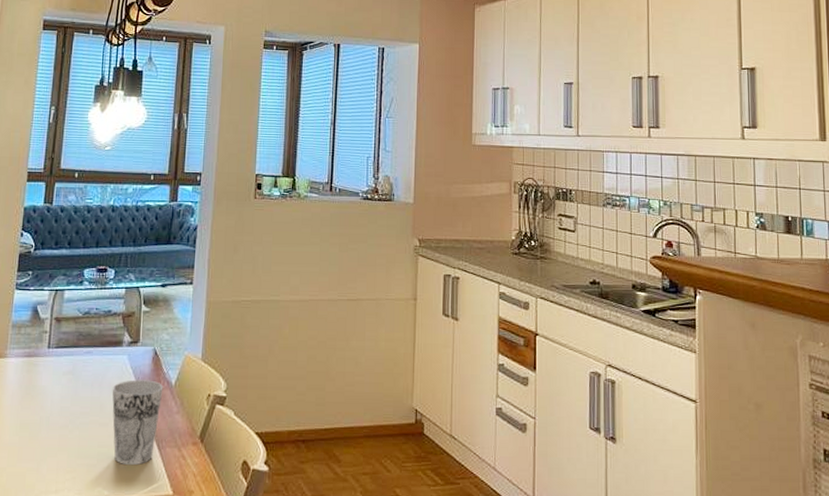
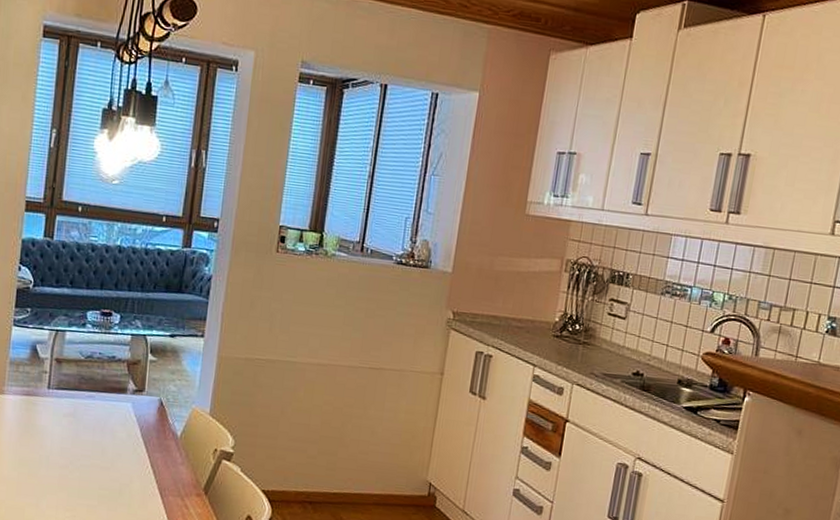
cup: present [112,380,164,466] -> none [114,427,169,510]

